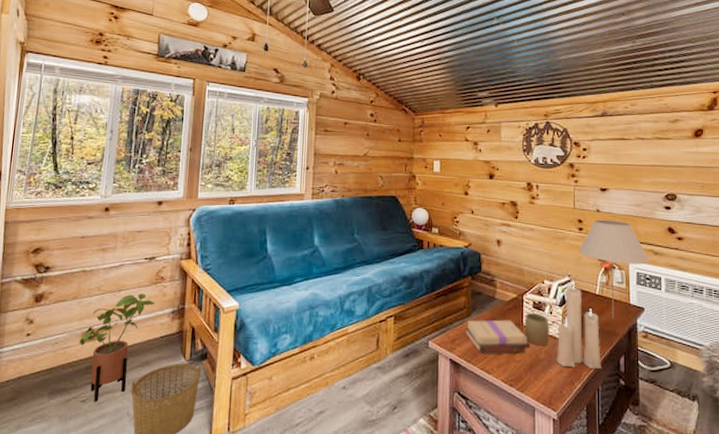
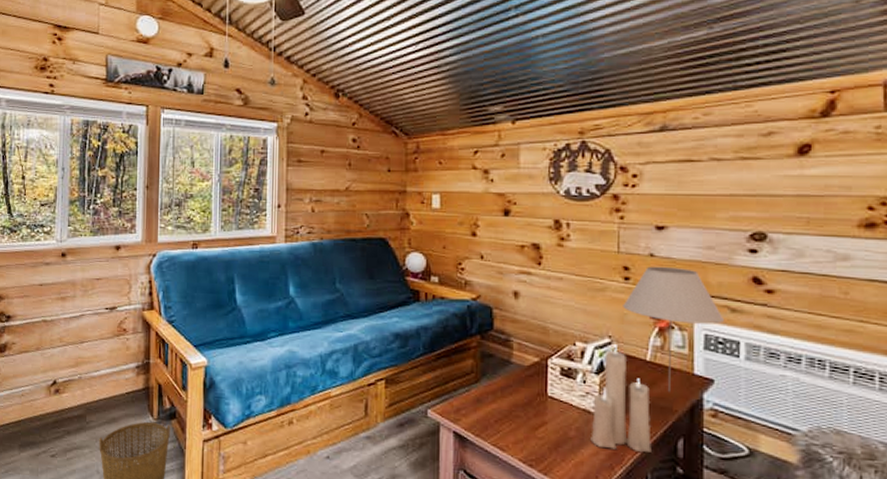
house plant: present [79,294,155,402] -> none [45,346,119,458]
books: present [465,320,531,354] -> none [472,387,557,430]
mug: present [524,312,549,346] -> none [548,380,582,422]

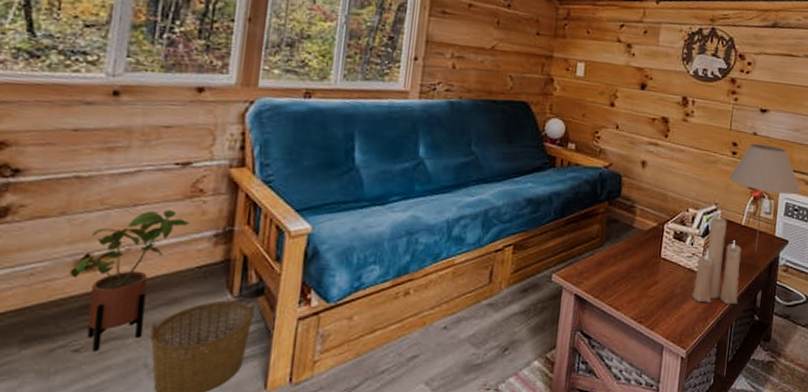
house plant: none [45,346,119,458] -> present [69,210,190,351]

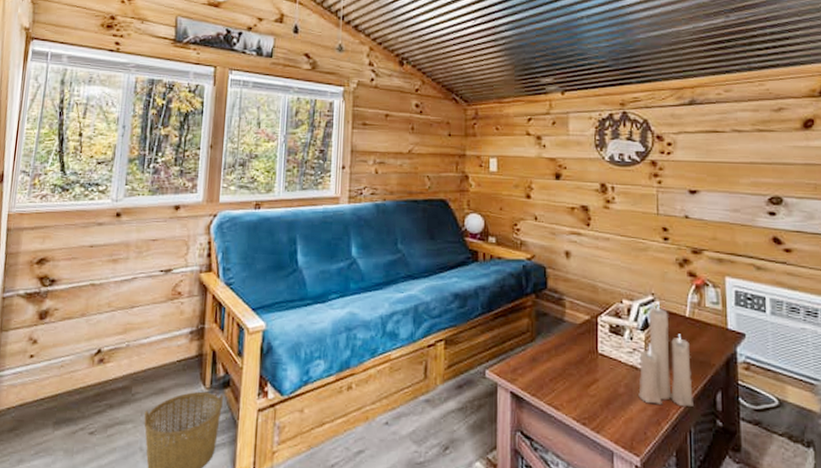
house plant: present [69,210,190,351] -> none [87,311,172,434]
lamp shade: present [728,143,801,253] -> none [663,227,752,348]

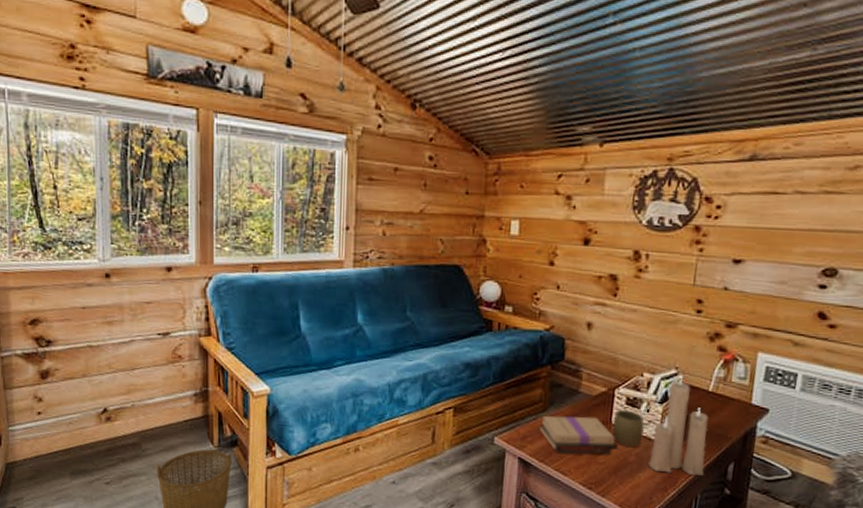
books: none [528,346,607,387] -> present [539,415,619,455]
mug: none [599,337,630,378] -> present [612,409,645,448]

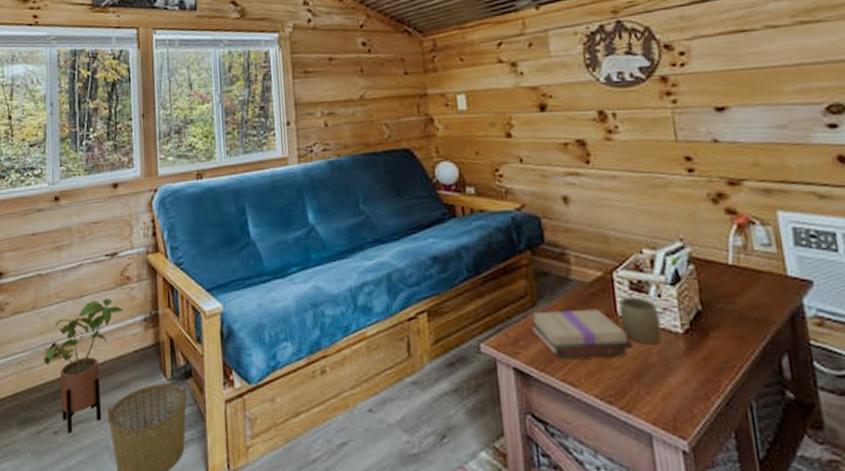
house plant: none [95,373,175,485] -> present [43,299,124,433]
candle: present [648,376,709,476] -> none [672,248,752,377]

